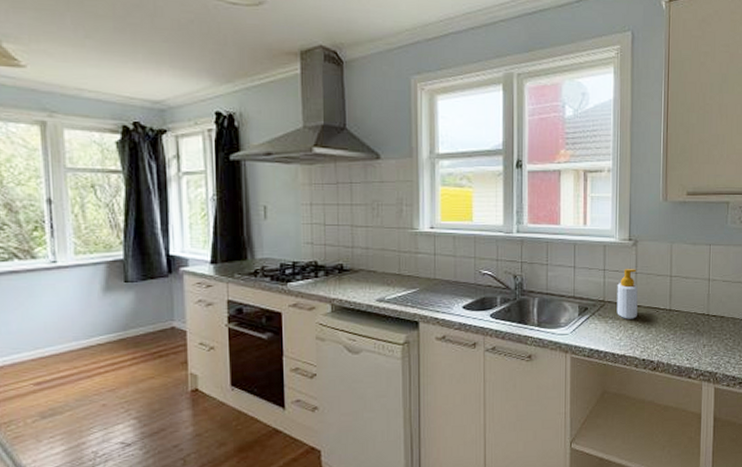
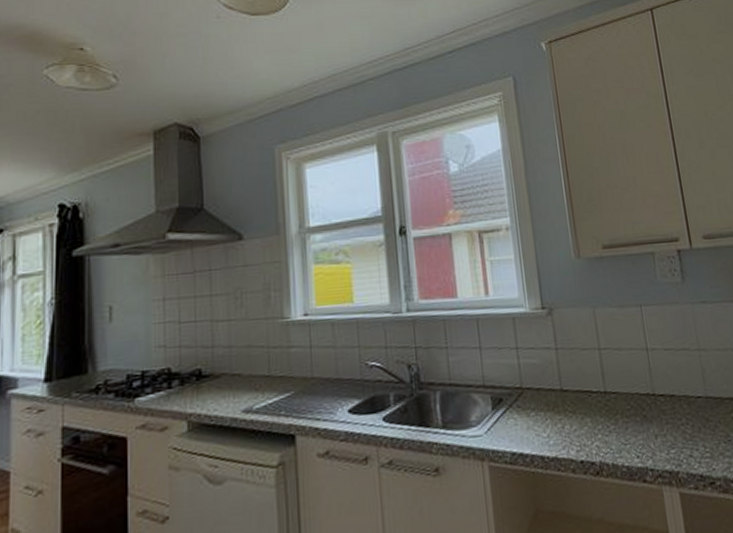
soap bottle: present [617,269,638,319] -> none [535,344,565,409]

